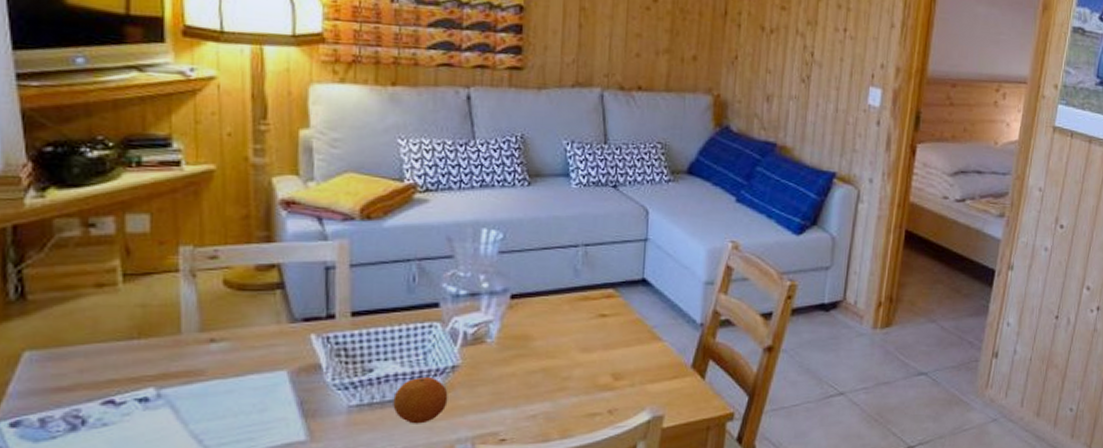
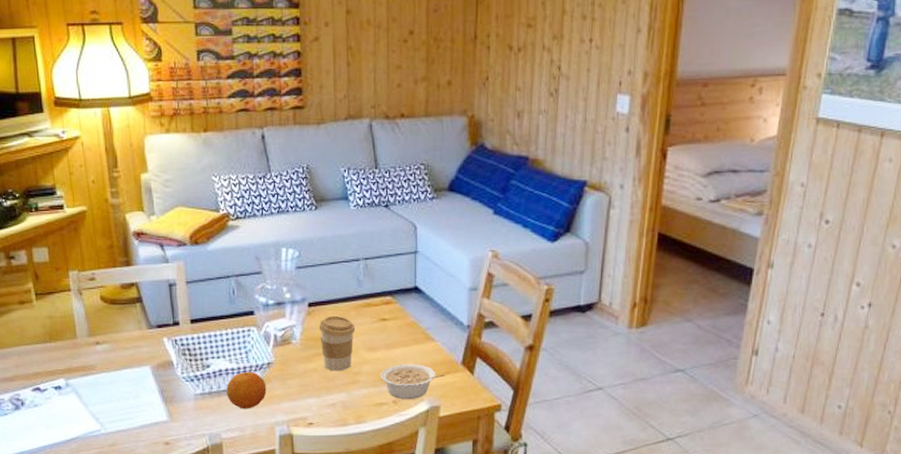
coffee cup: none [521,310,568,376] -> present [318,315,356,371]
legume: none [594,367,672,410] -> present [380,364,445,400]

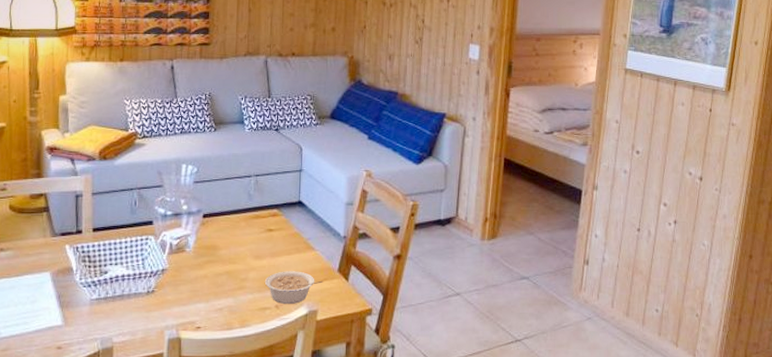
fruit: present [226,371,267,409] -> none [121,277,159,314]
coffee cup: present [318,315,356,371] -> none [211,226,245,278]

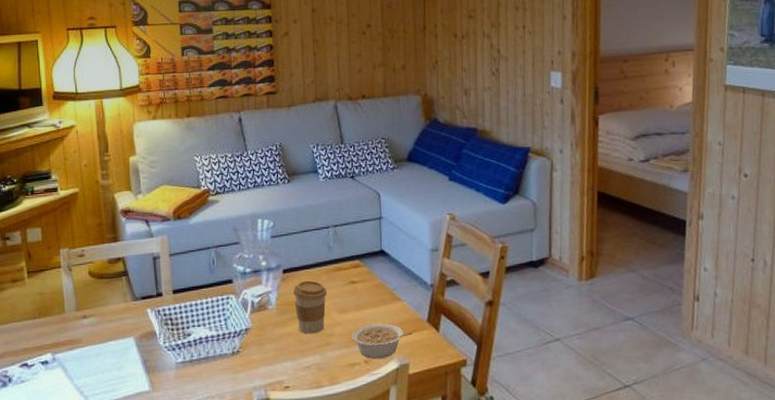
coffee cup: none [211,226,245,278] -> present [292,280,327,334]

